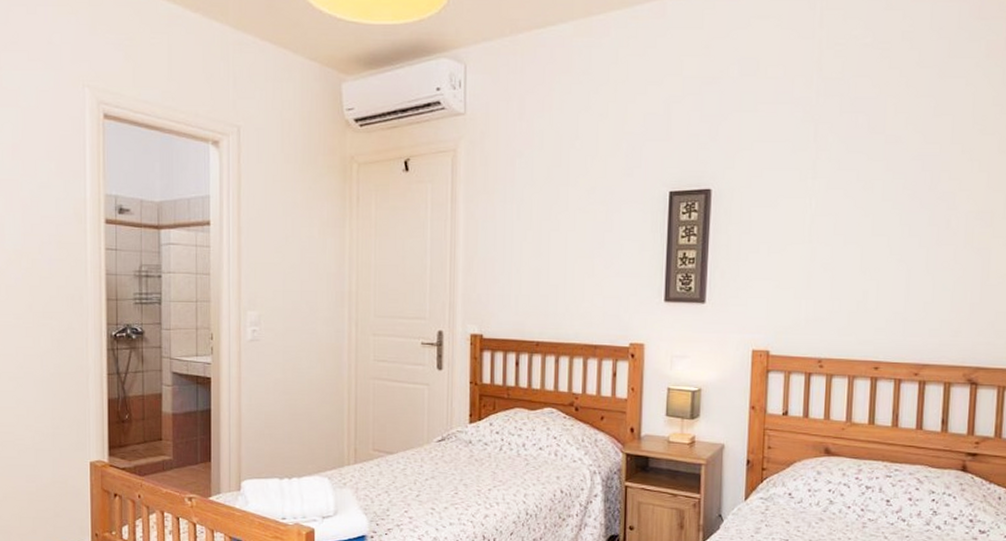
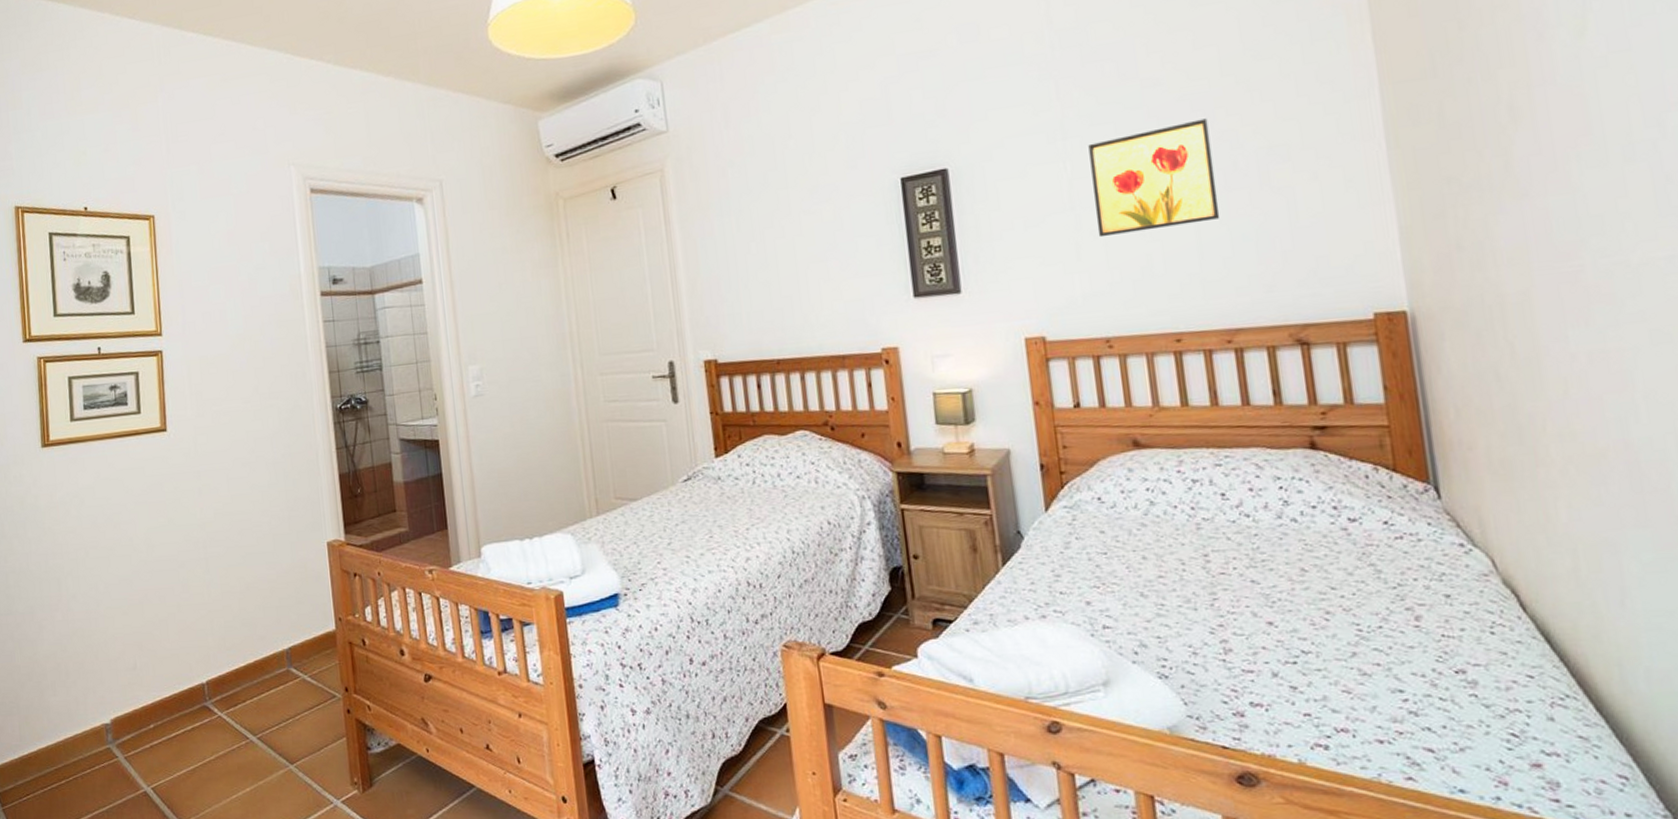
wall art: none [827,179,933,271] -> present [1088,118,1220,238]

